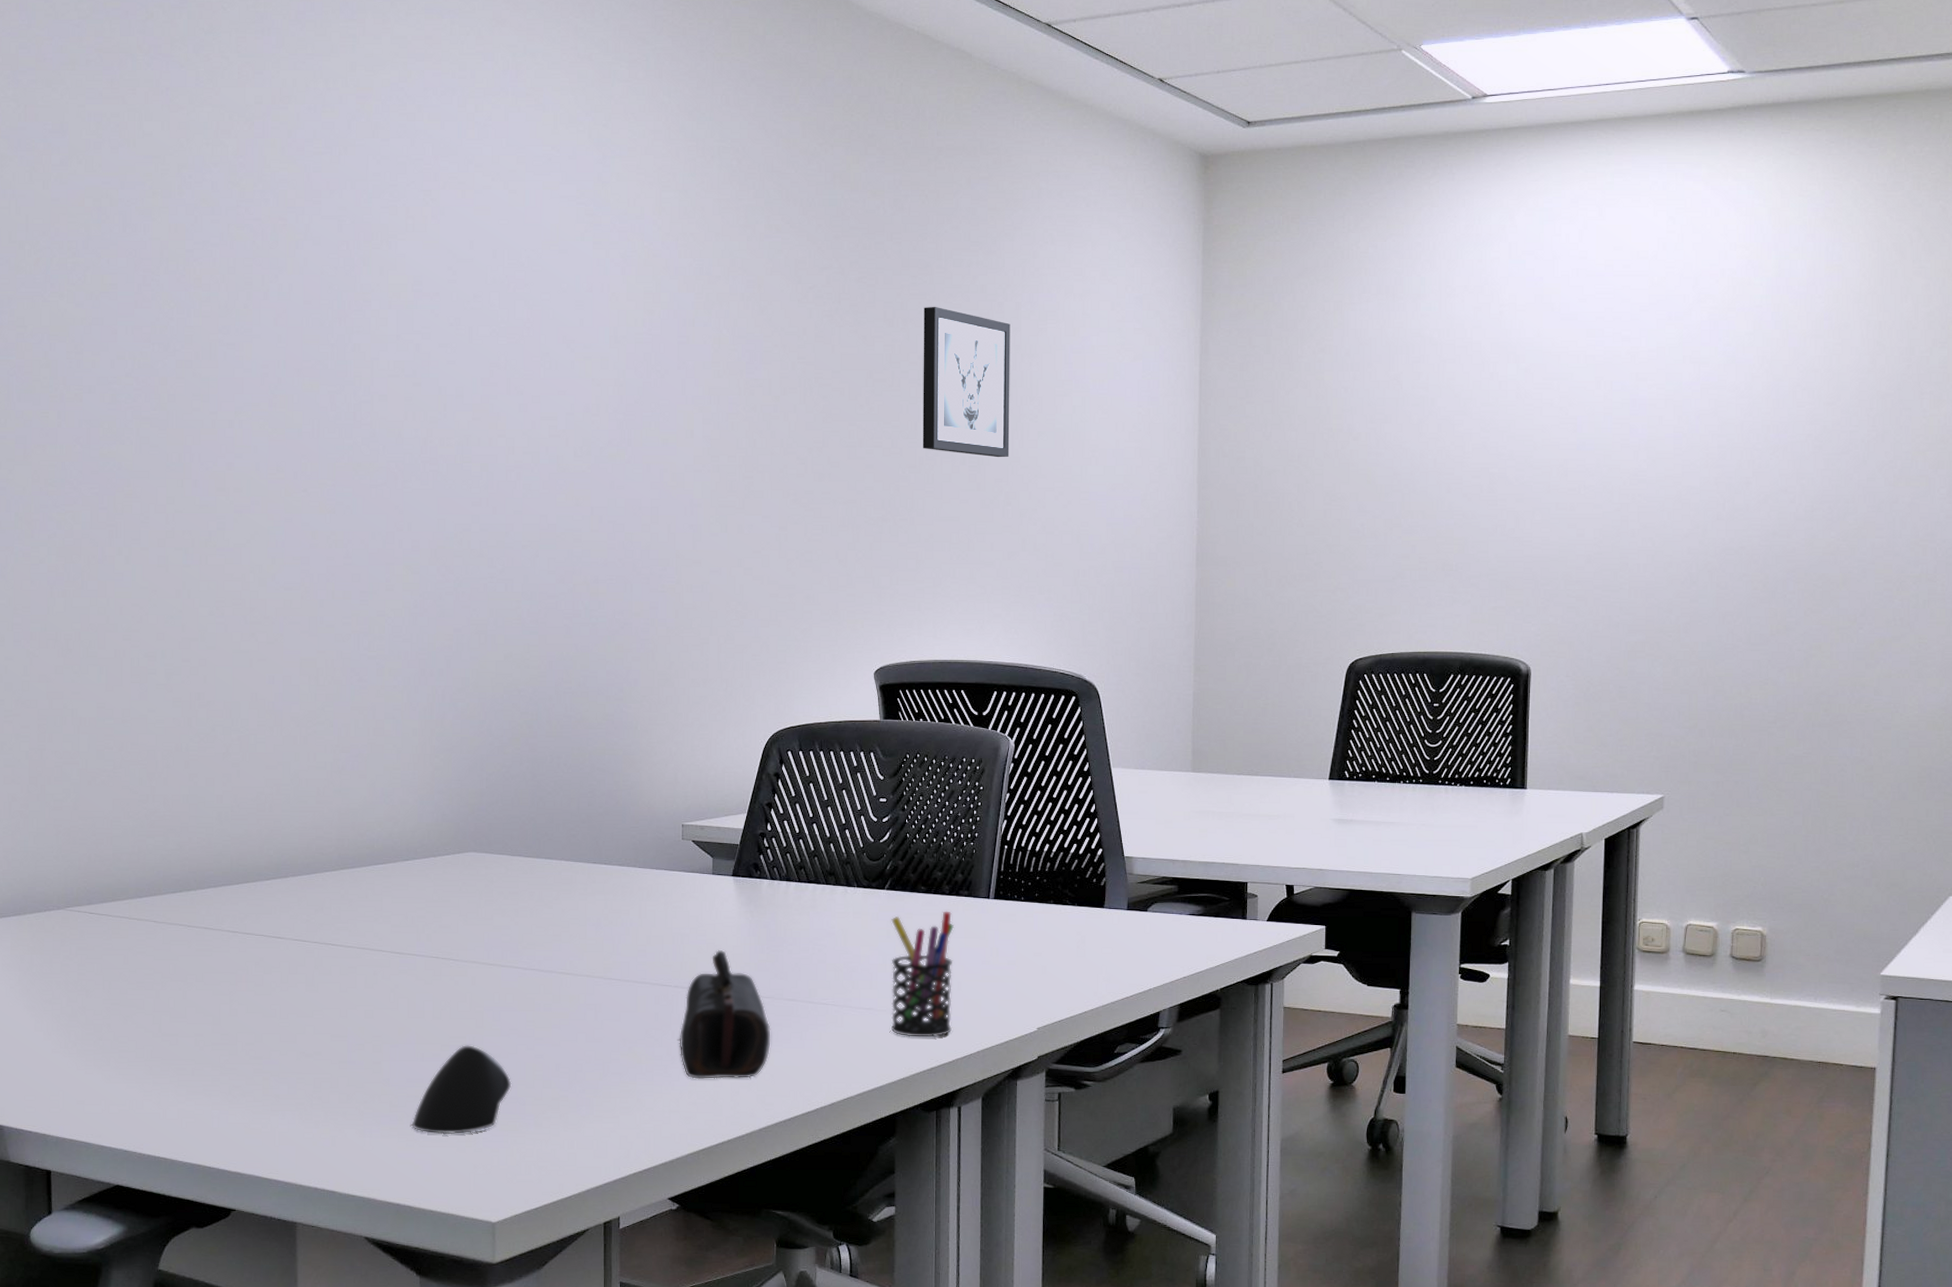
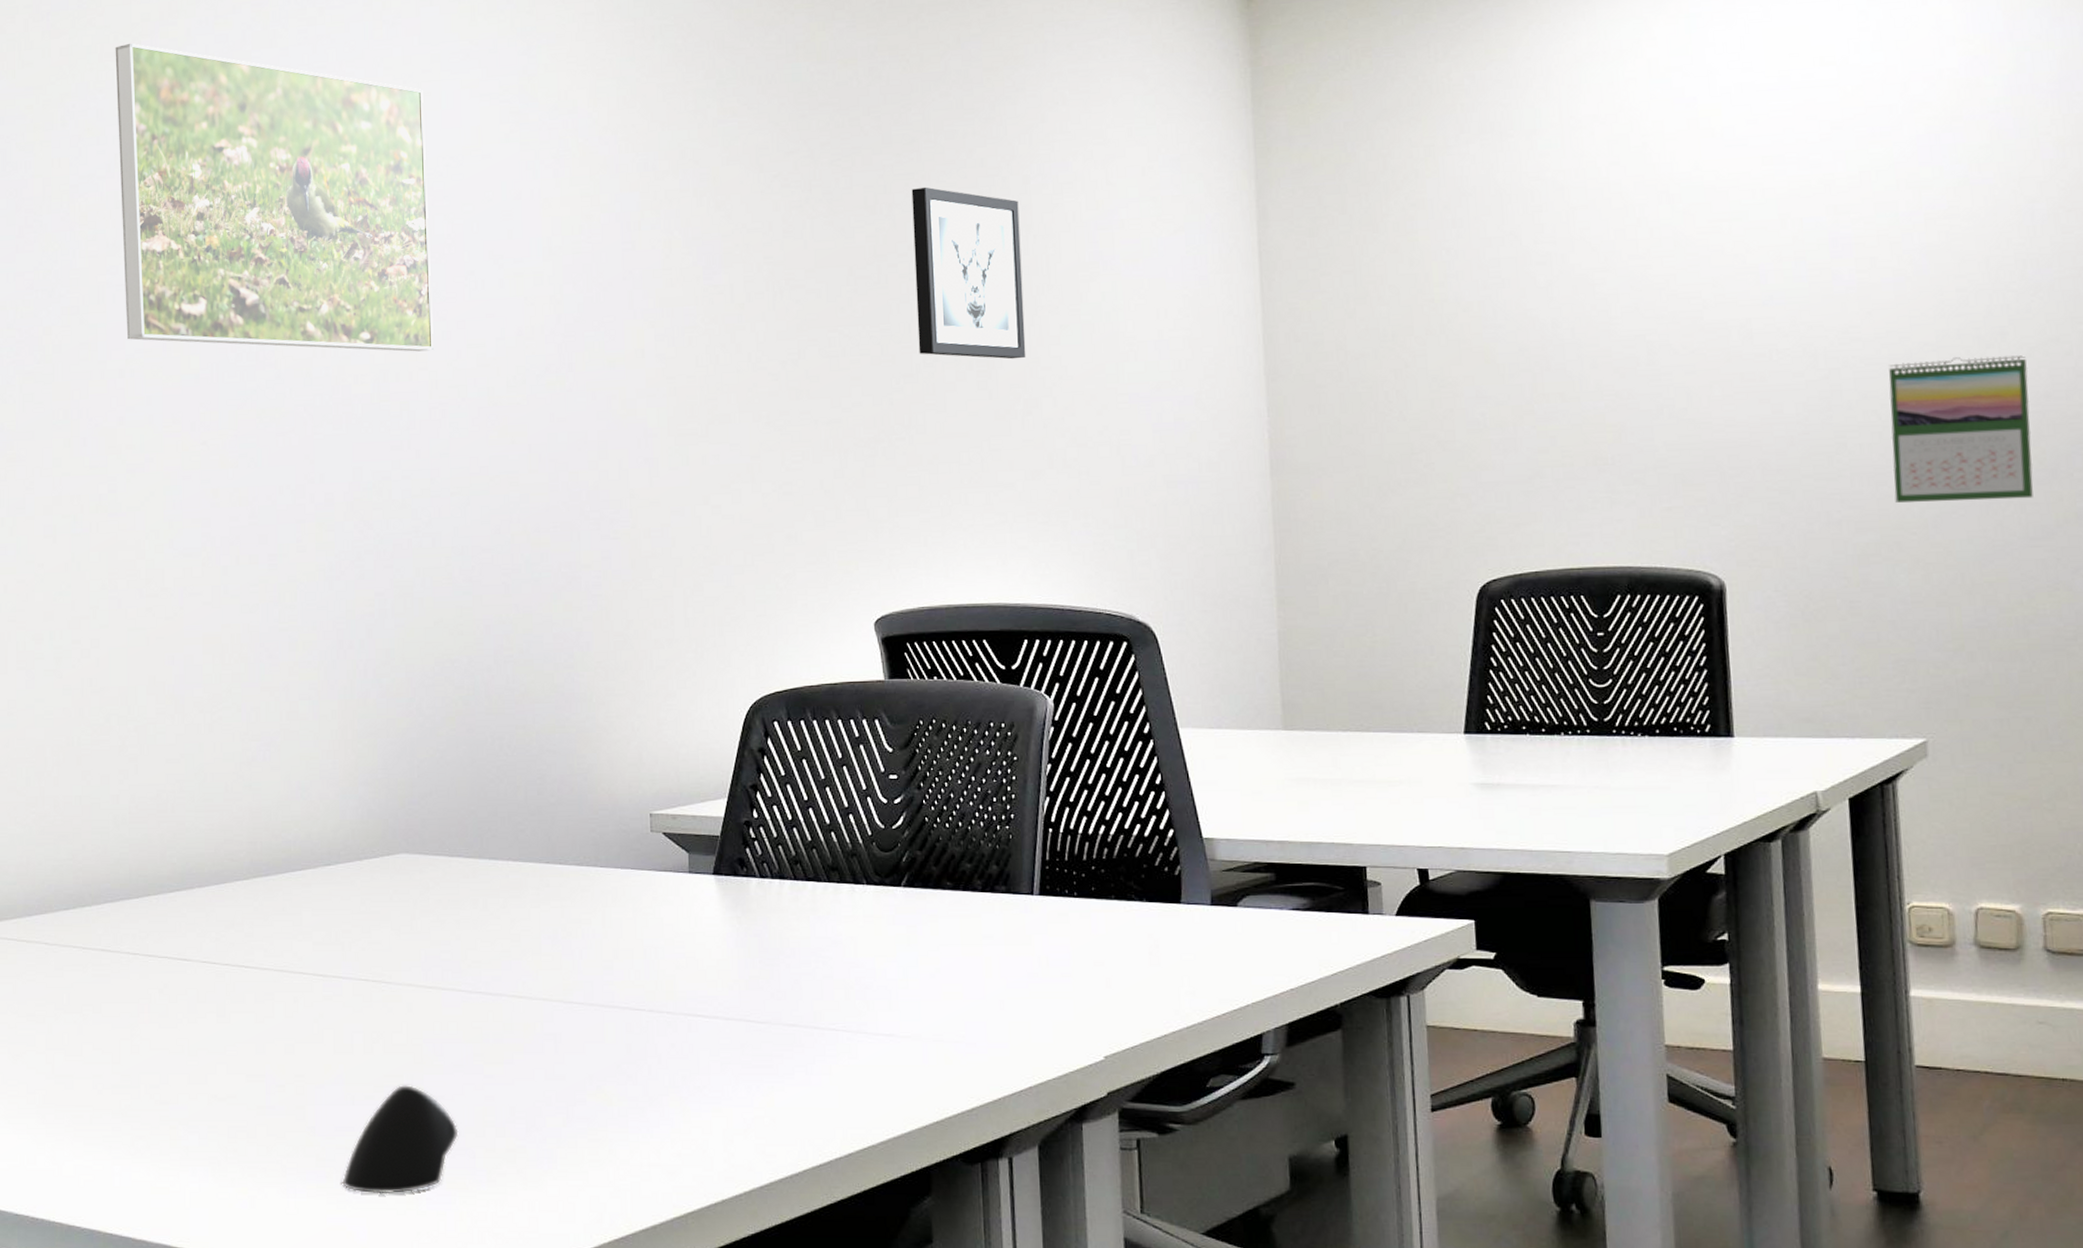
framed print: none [230,122,512,421] -> present [115,43,434,352]
pencil case: present [679,949,771,1079] -> none [657,964,770,1124]
pen holder: present [890,911,955,1038] -> none [911,911,995,1070]
calendar: none [1659,500,1762,613] -> present [1889,355,2033,503]

